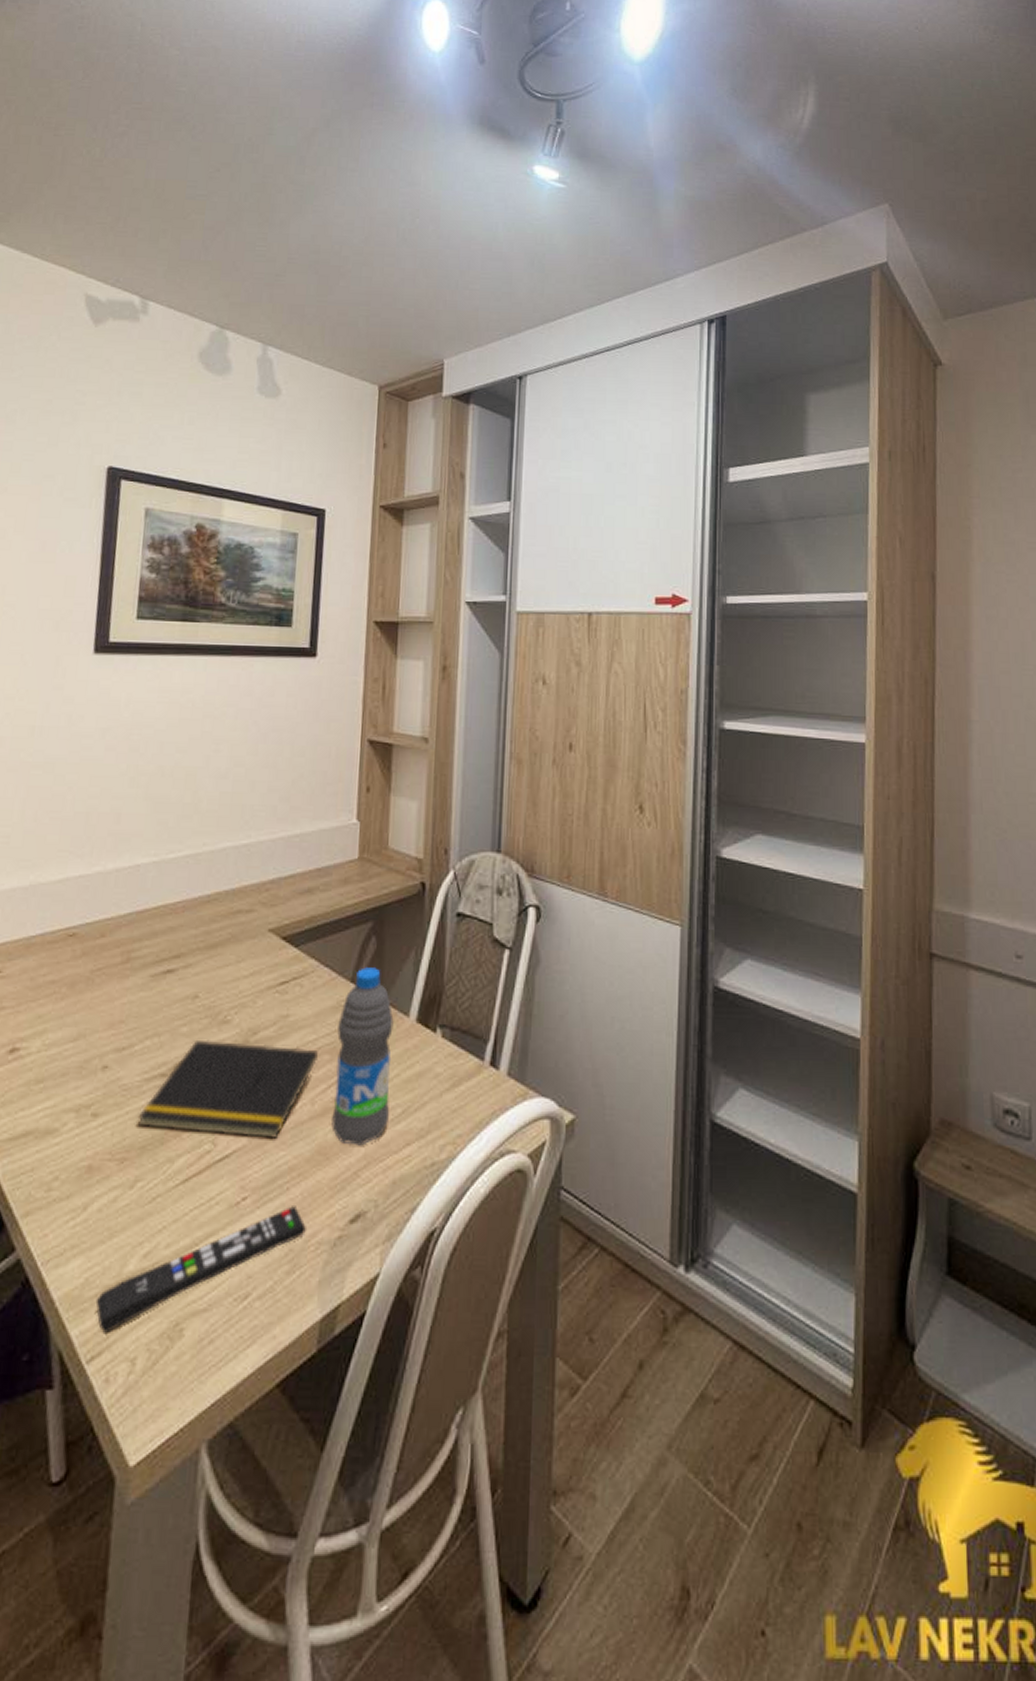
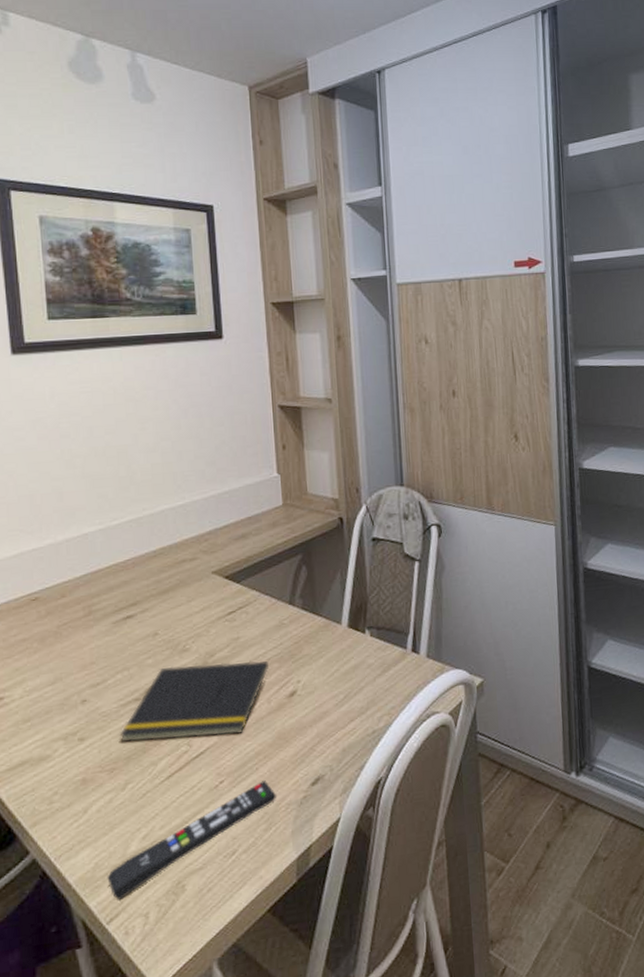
water bottle: present [331,967,394,1146] -> none [282,590,335,728]

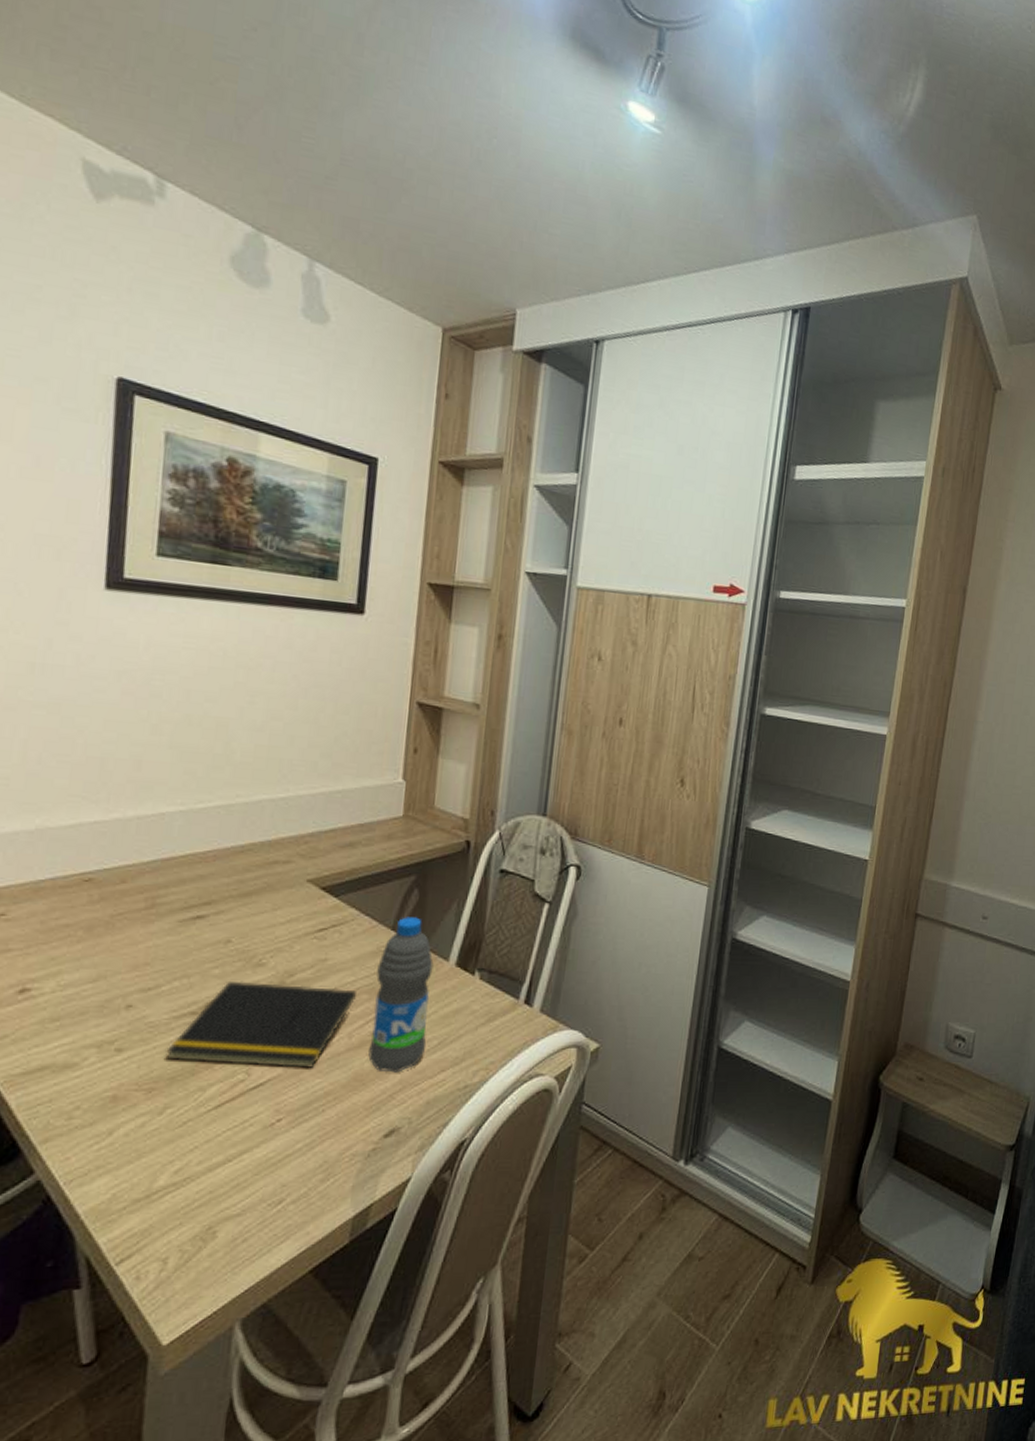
remote control: present [107,780,276,901] -> none [124,1125,341,1240]
water bottle: none [282,590,335,728] -> present [368,917,434,1073]

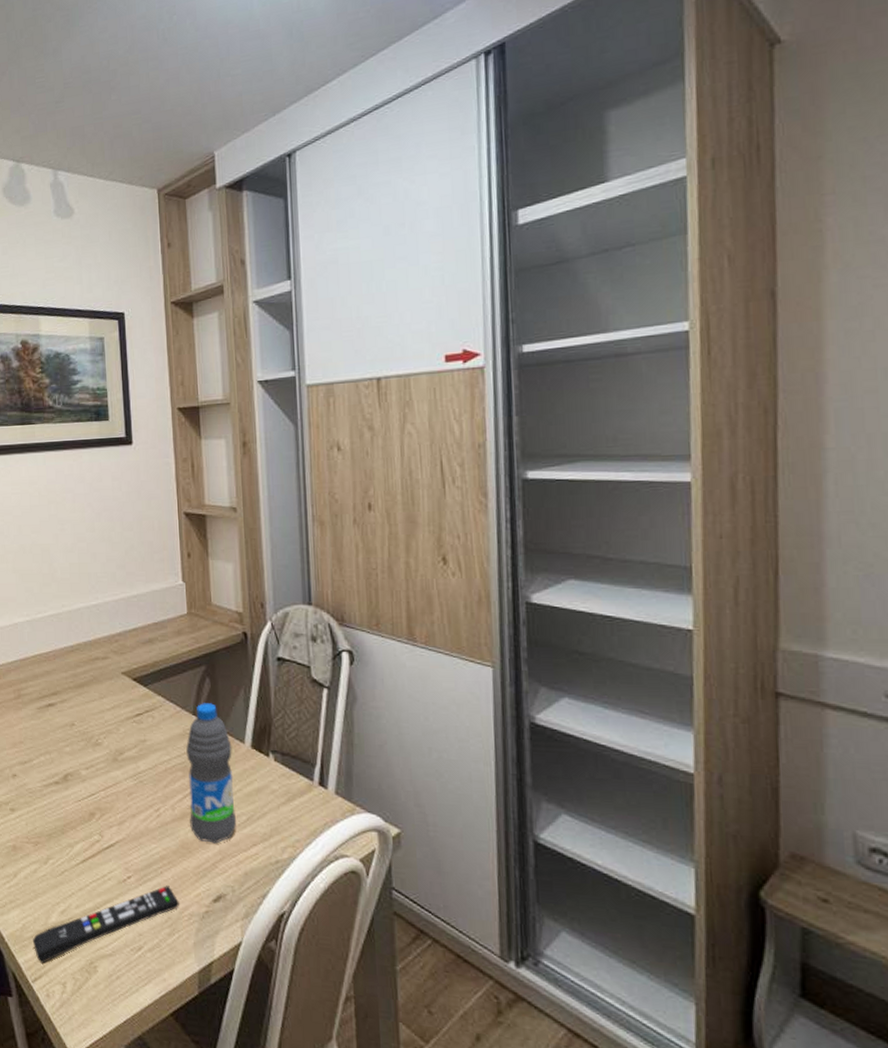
remote control: none [124,1125,341,1240] -> present [32,885,179,964]
notepad: present [166,981,357,1069] -> none [42,757,174,835]

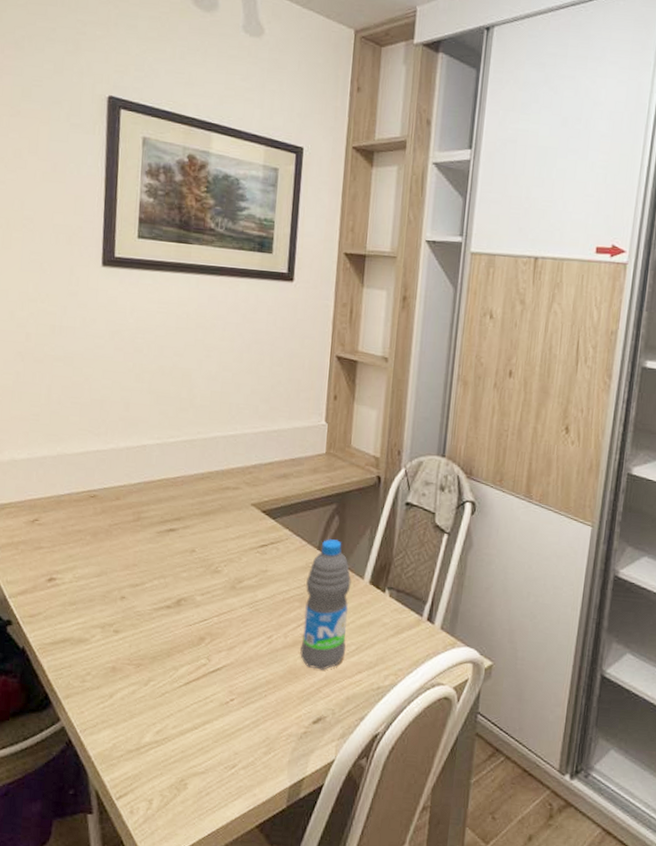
remote control: present [32,885,179,964] -> none [121,708,279,782]

